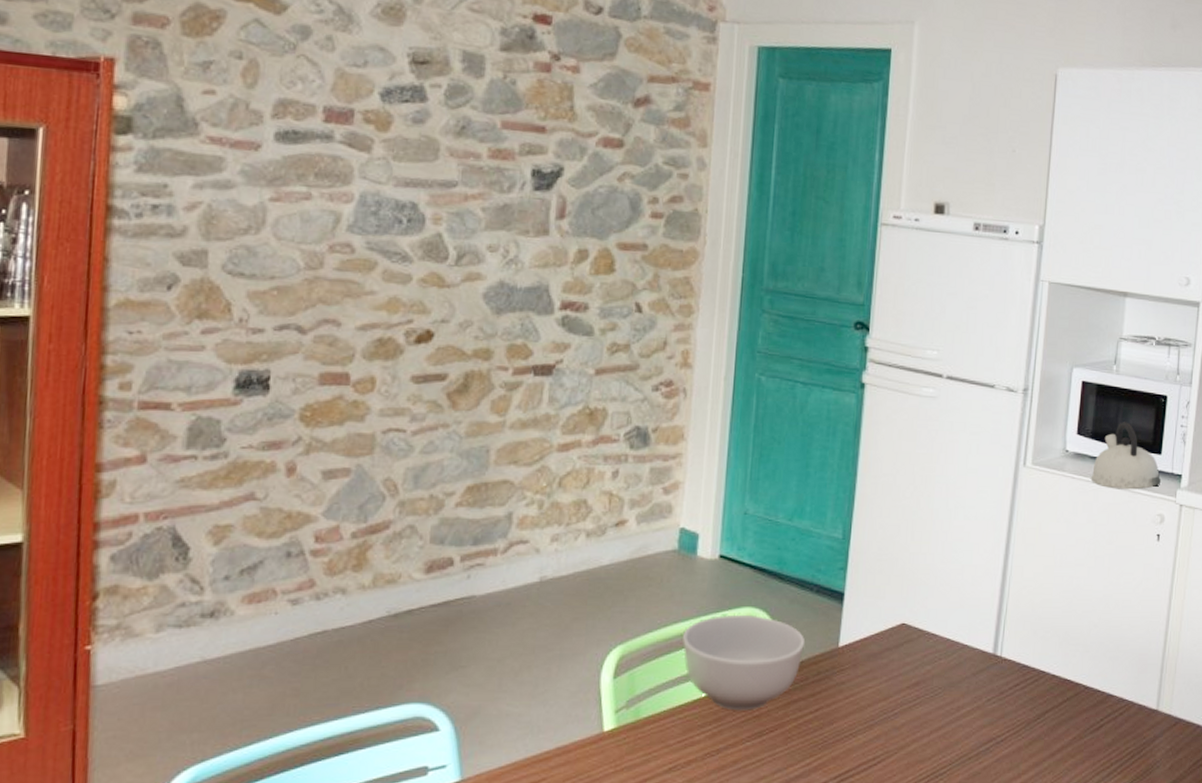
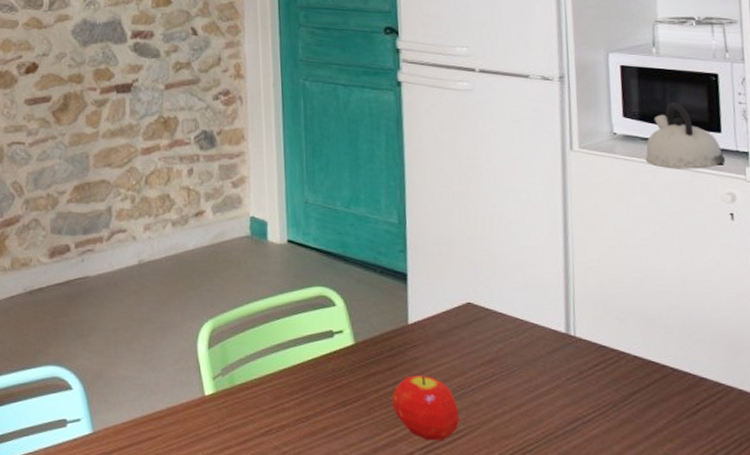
bowl: present [683,615,806,711] -> none [264,294,376,382]
fruit: none [811,701,878,769] -> present [391,375,459,441]

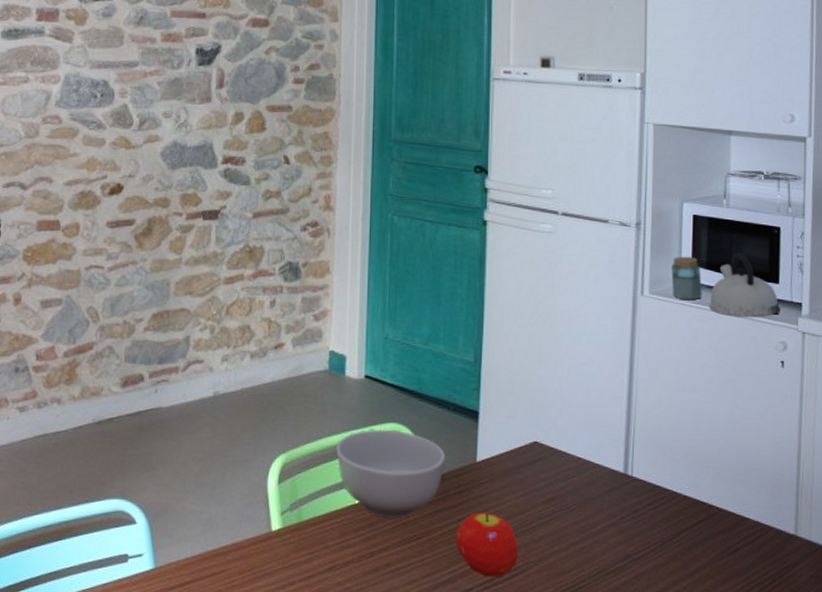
bowl: none [264,294,376,382] -> present [336,430,446,518]
peanut butter: none [600,108,637,154] -> present [671,256,702,301]

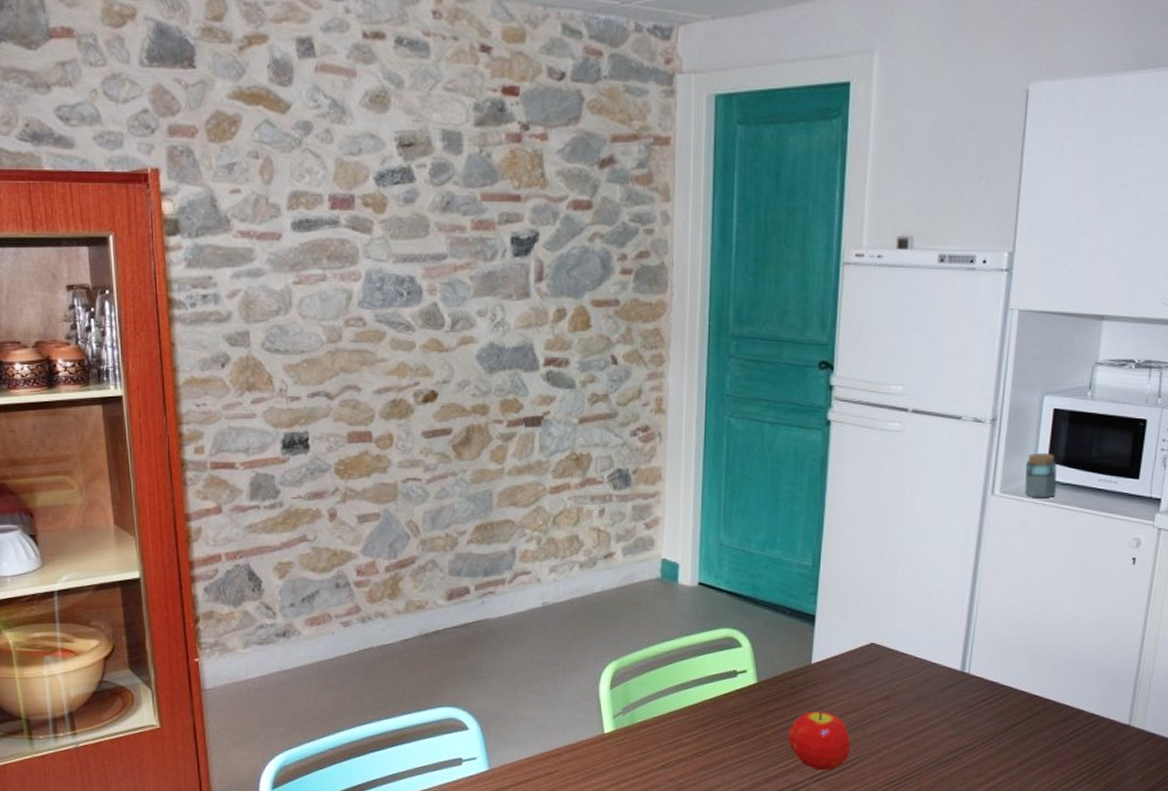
bowl: present [336,430,446,518] -> none [669,636,780,718]
kettle: present [709,253,781,318] -> none [1062,448,1139,515]

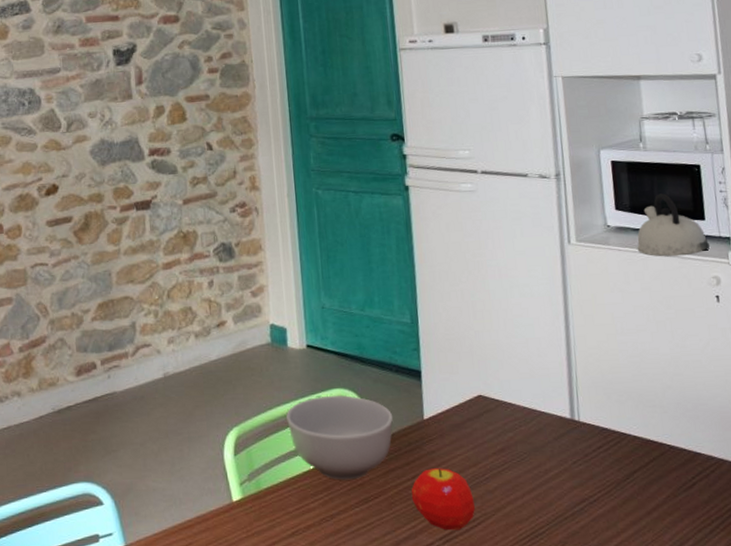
bowl: none [669,636,780,718] -> present [286,395,393,480]
peanut butter: present [1025,452,1057,499] -> none [594,201,629,245]
kettle: none [1062,448,1139,515] -> present [637,193,710,257]

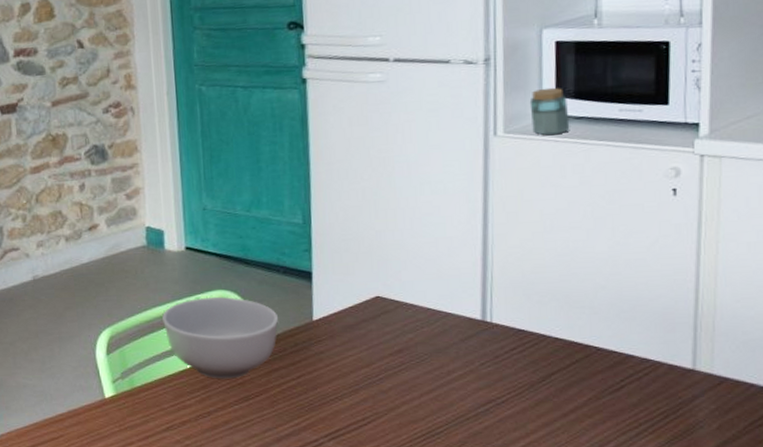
fruit: present [411,468,475,531] -> none [295,368,365,428]
peanut butter: none [594,201,629,245] -> present [529,87,570,135]
kettle: present [637,193,710,257] -> none [578,76,672,148]

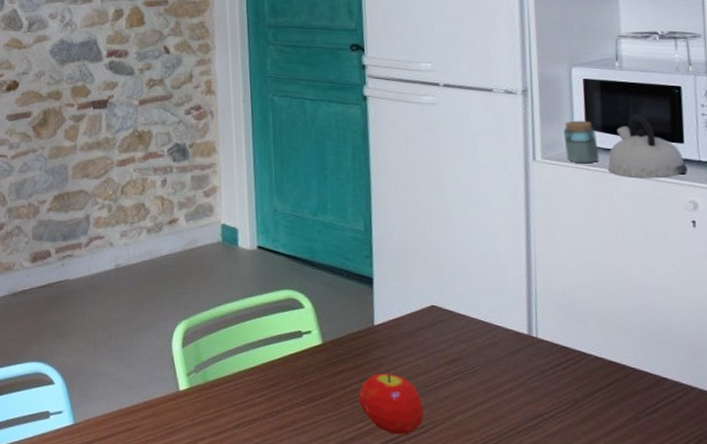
bowl: present [162,297,279,379] -> none [235,297,343,379]
fruit: none [295,368,365,428] -> present [358,373,424,435]
kettle: none [578,76,672,148] -> present [607,114,688,179]

